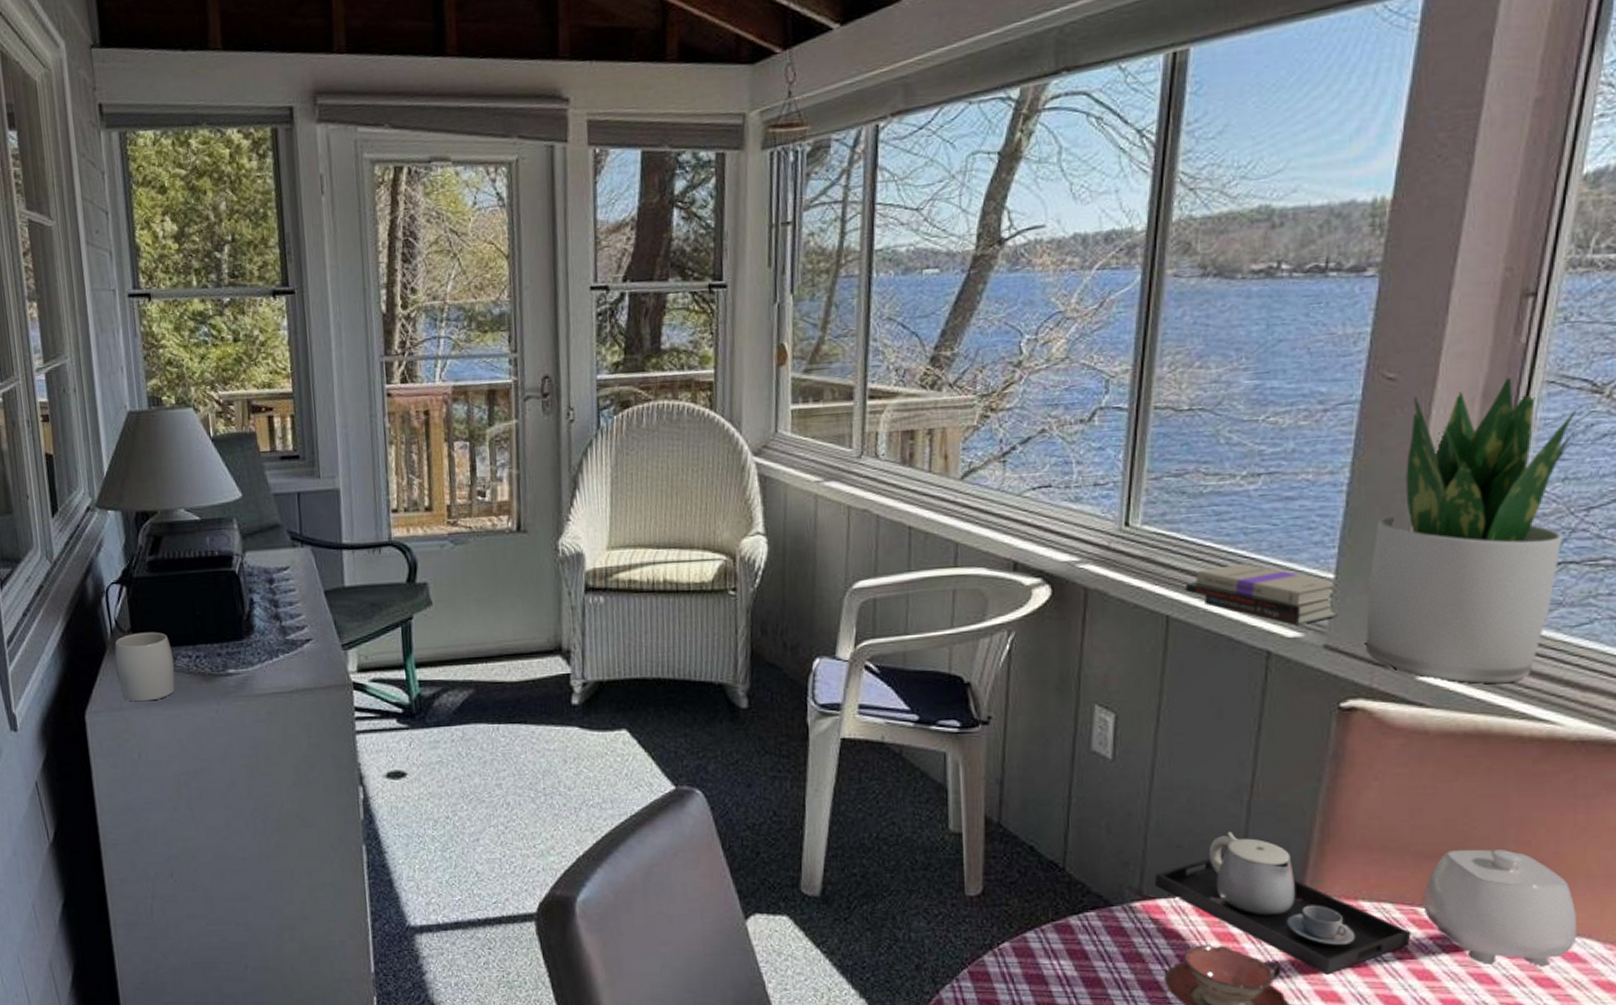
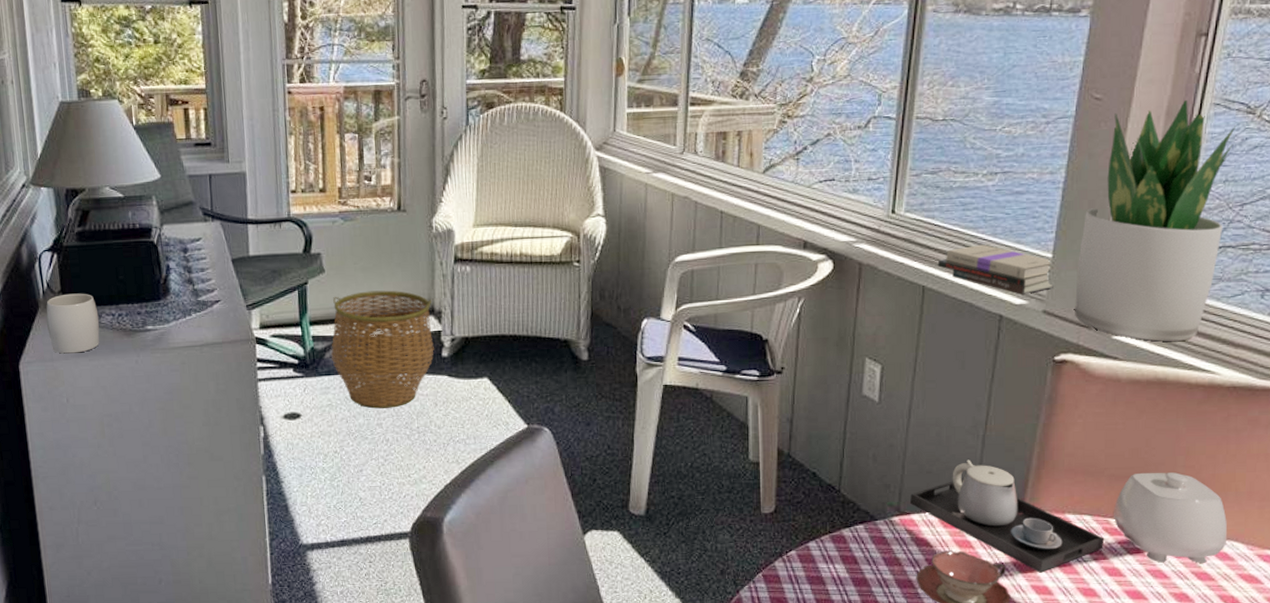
basket: none [440,625,562,766] -> present [330,290,434,409]

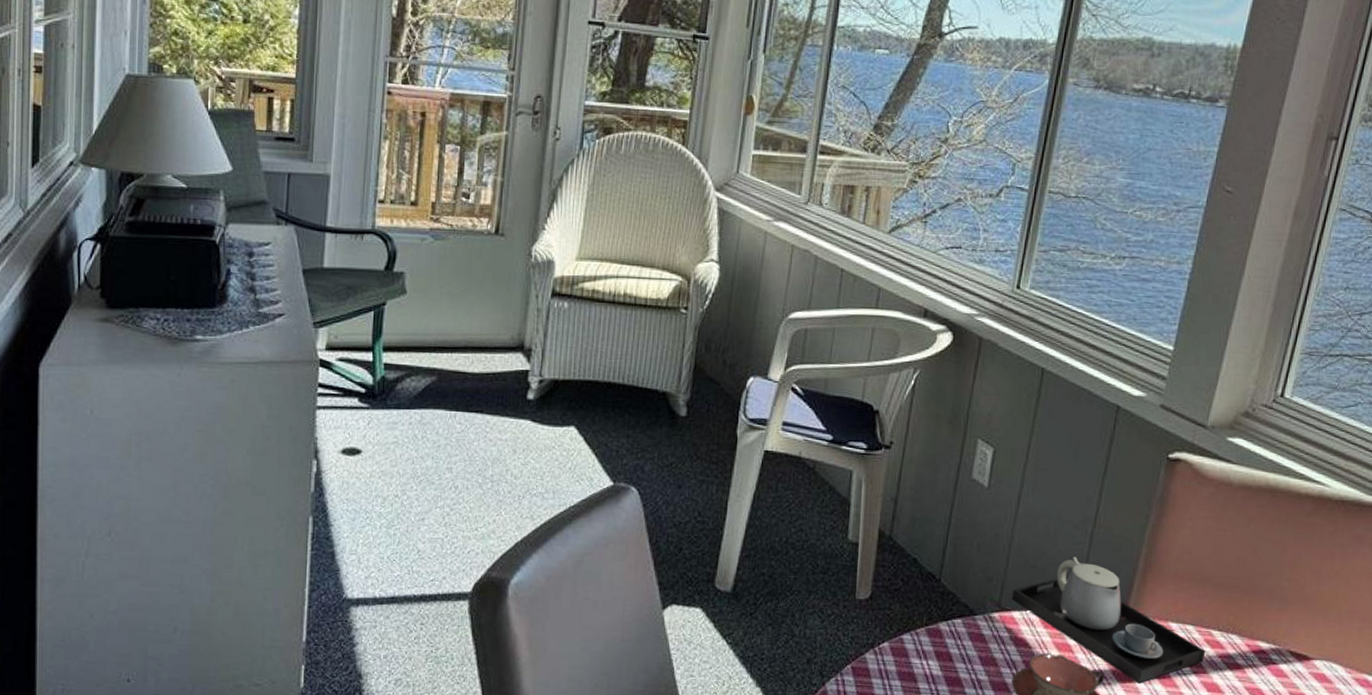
mug: present [46,293,100,354] -> none [78,290,141,359]
basket: present [330,290,434,409] -> none [402,319,523,452]
books: present [937,244,1053,296] -> none [1058,330,1174,387]
planter: present [1075,99,1237,342] -> none [1192,201,1360,449]
sugar bowl: present [1113,471,1228,563] -> none [1215,583,1328,684]

